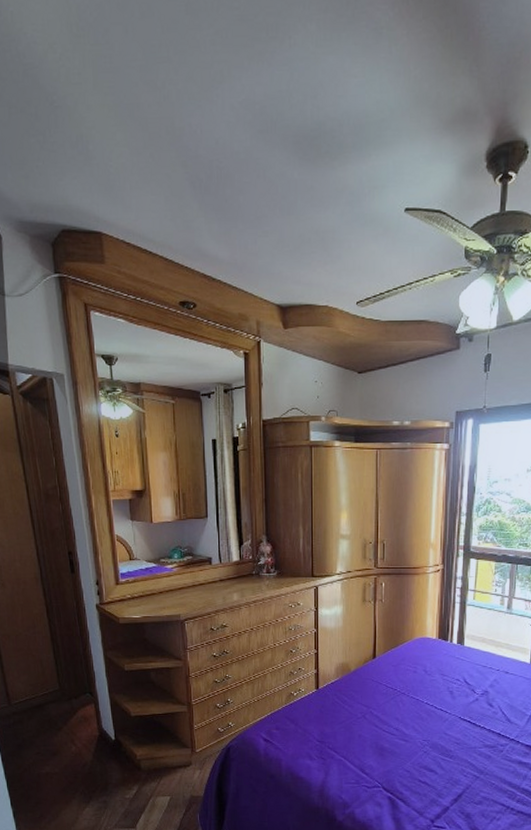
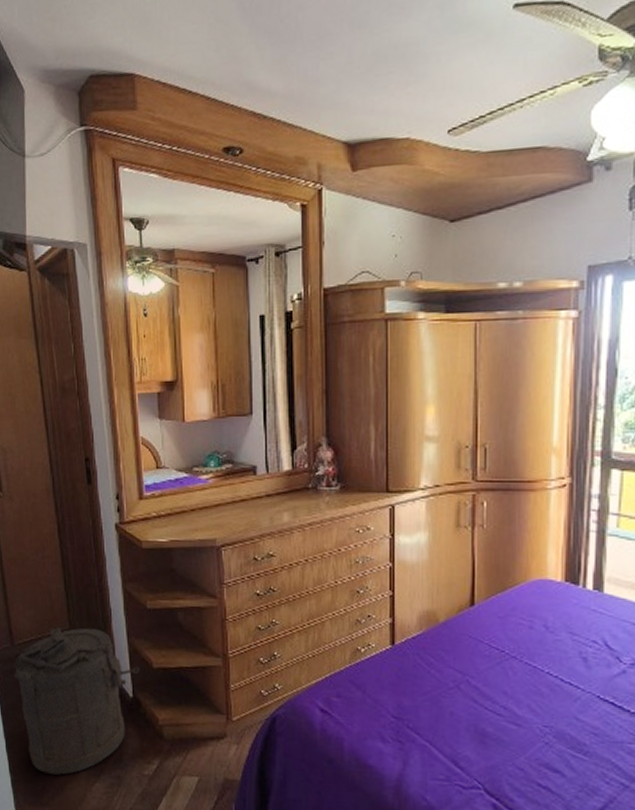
laundry hamper: none [12,688,120,804] -> present [14,627,139,775]

